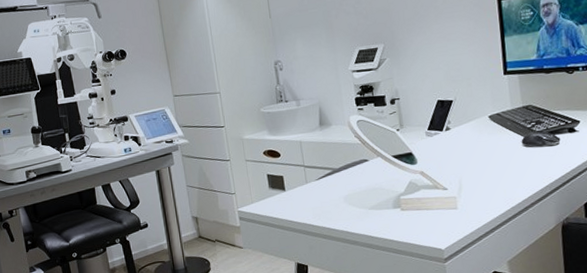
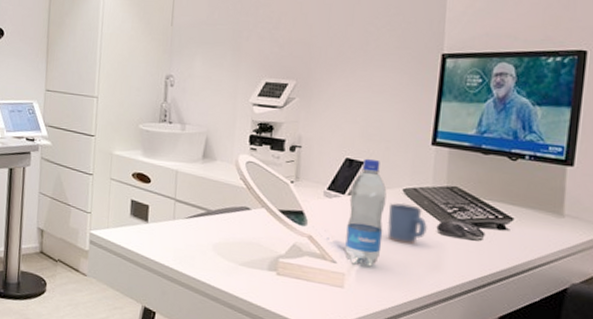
bottle: none [446,96,481,188] -> present [345,158,387,268]
mug: none [481,127,514,161] -> present [387,202,427,244]

